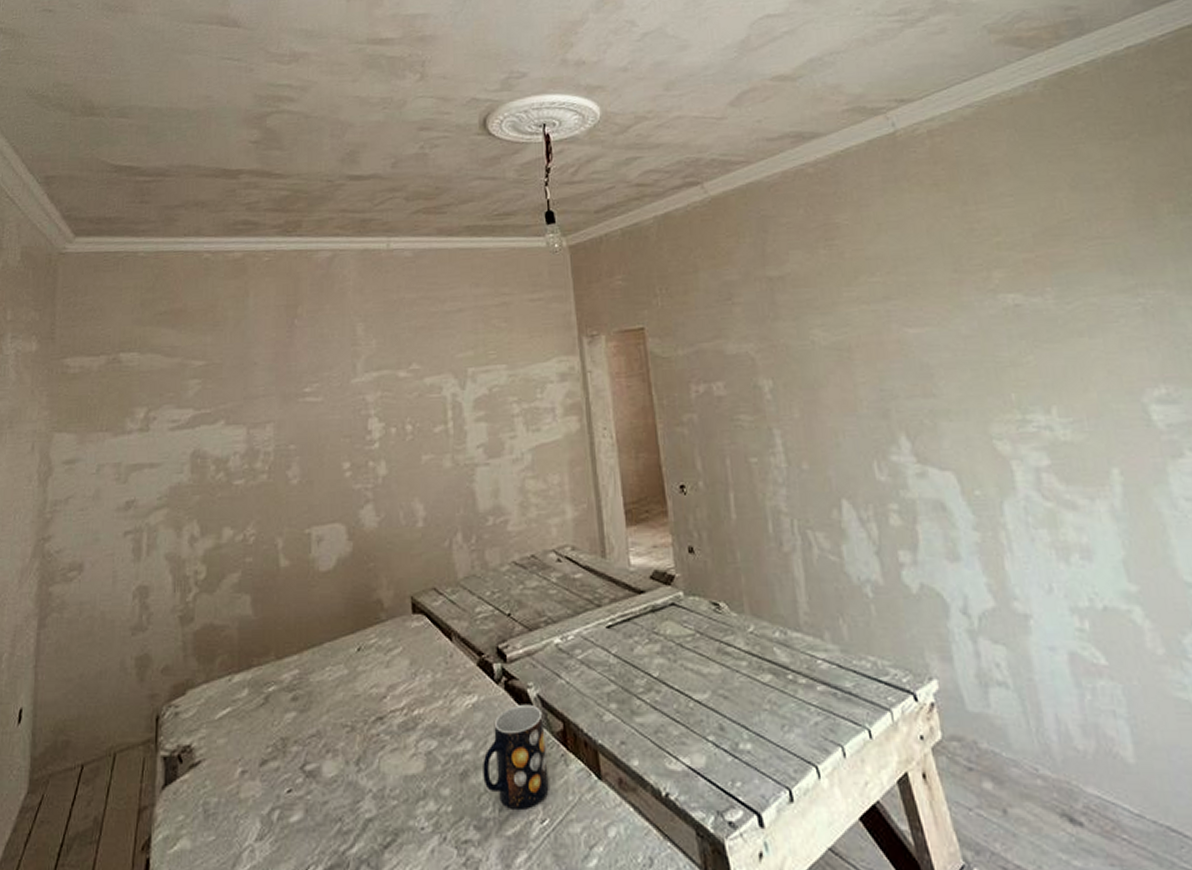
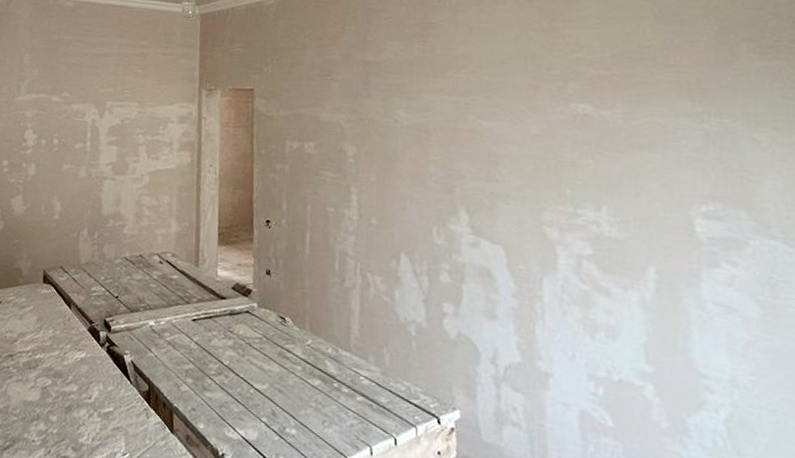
mug: present [483,704,549,811] -> none [83,365,134,444]

